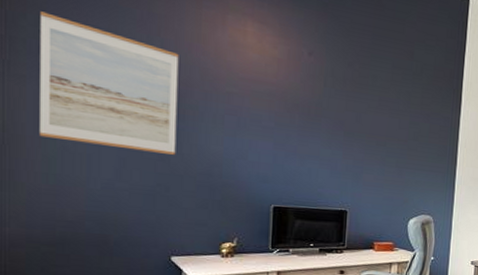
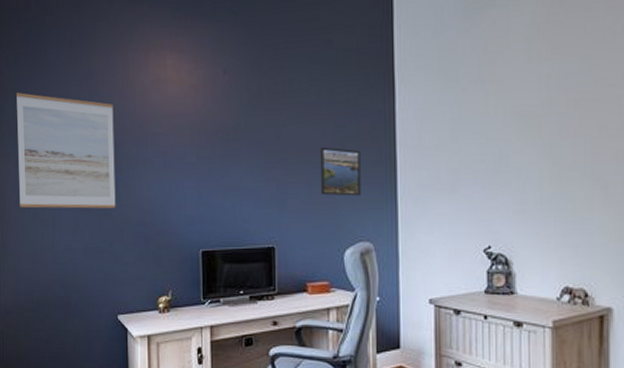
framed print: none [392,136,429,180] -> present [320,147,361,196]

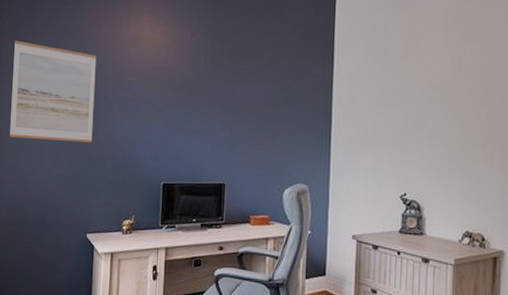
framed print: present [320,147,361,196] -> none [267,102,302,145]

